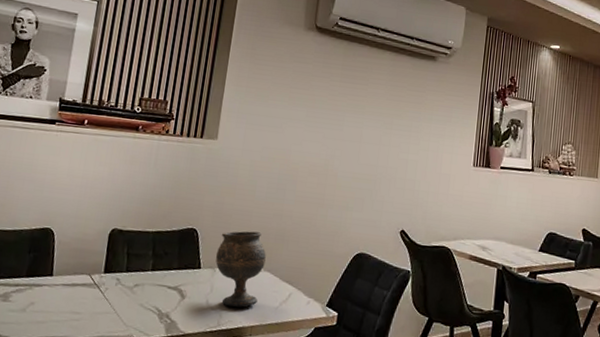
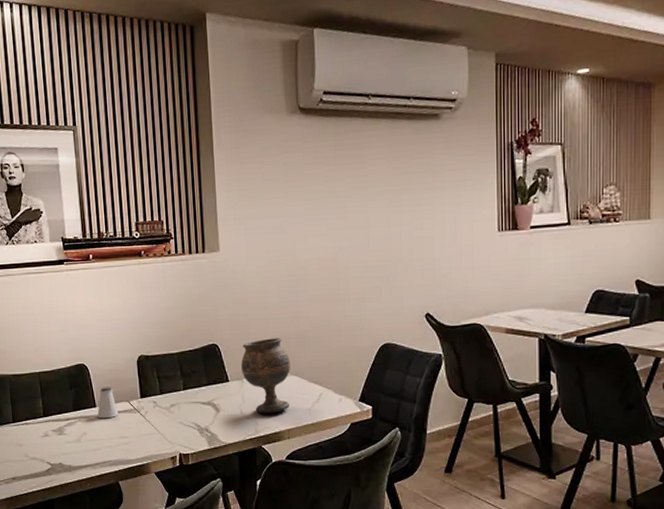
saltshaker: none [51,255,77,290] -> present [97,387,119,419]

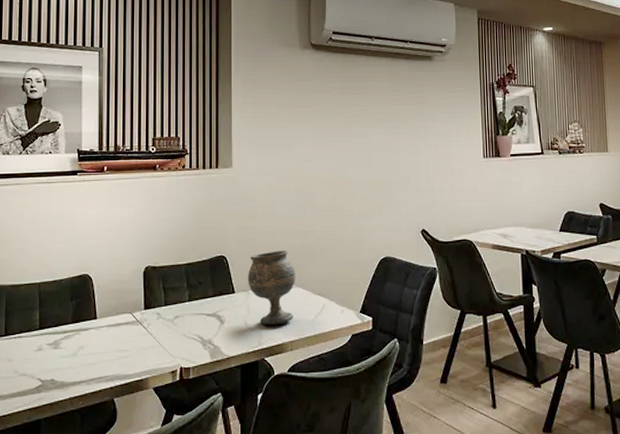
saltshaker: present [97,387,119,419] -> none [97,298,120,331]

